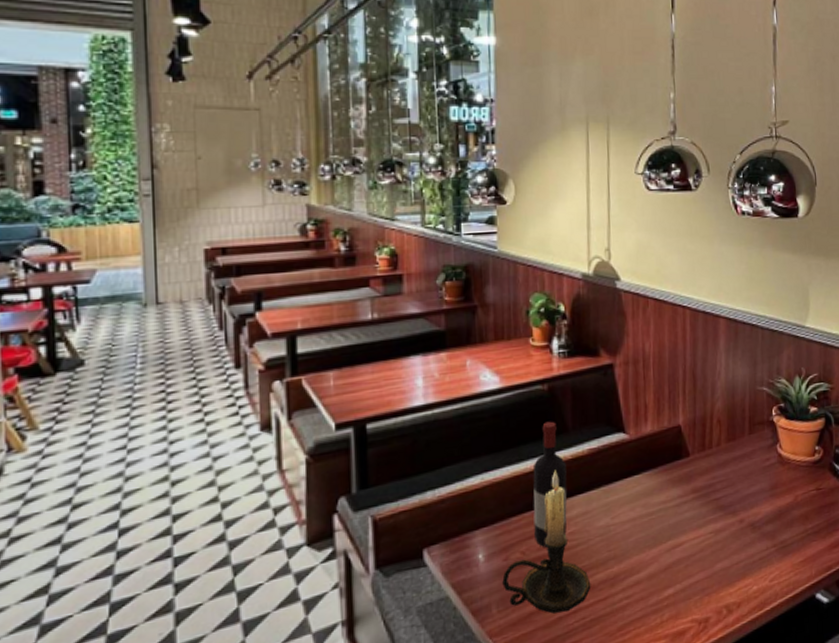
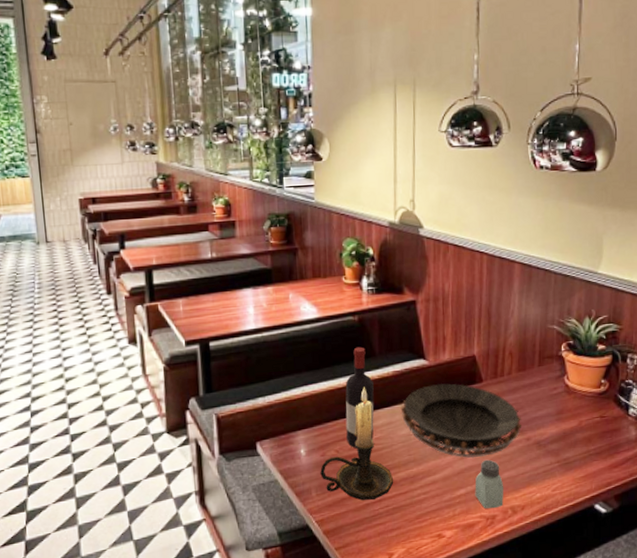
decorative bowl: none [598,459,735,550] -> present [400,383,522,458]
saltshaker: none [684,549,717,610] -> present [475,459,504,509]

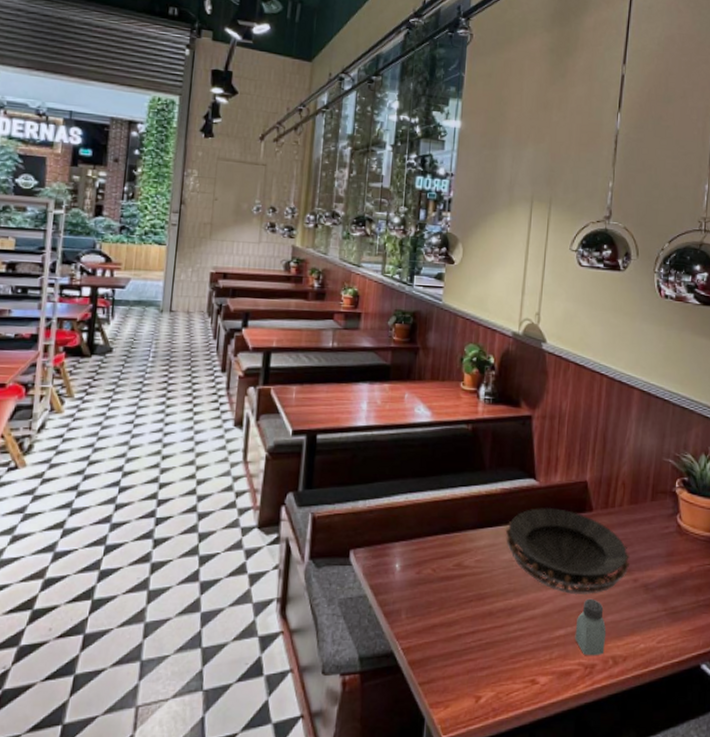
candle holder: present [320,387,394,500] -> none [413,501,490,631]
wine bottle: present [345,346,374,449] -> none [445,458,480,570]

